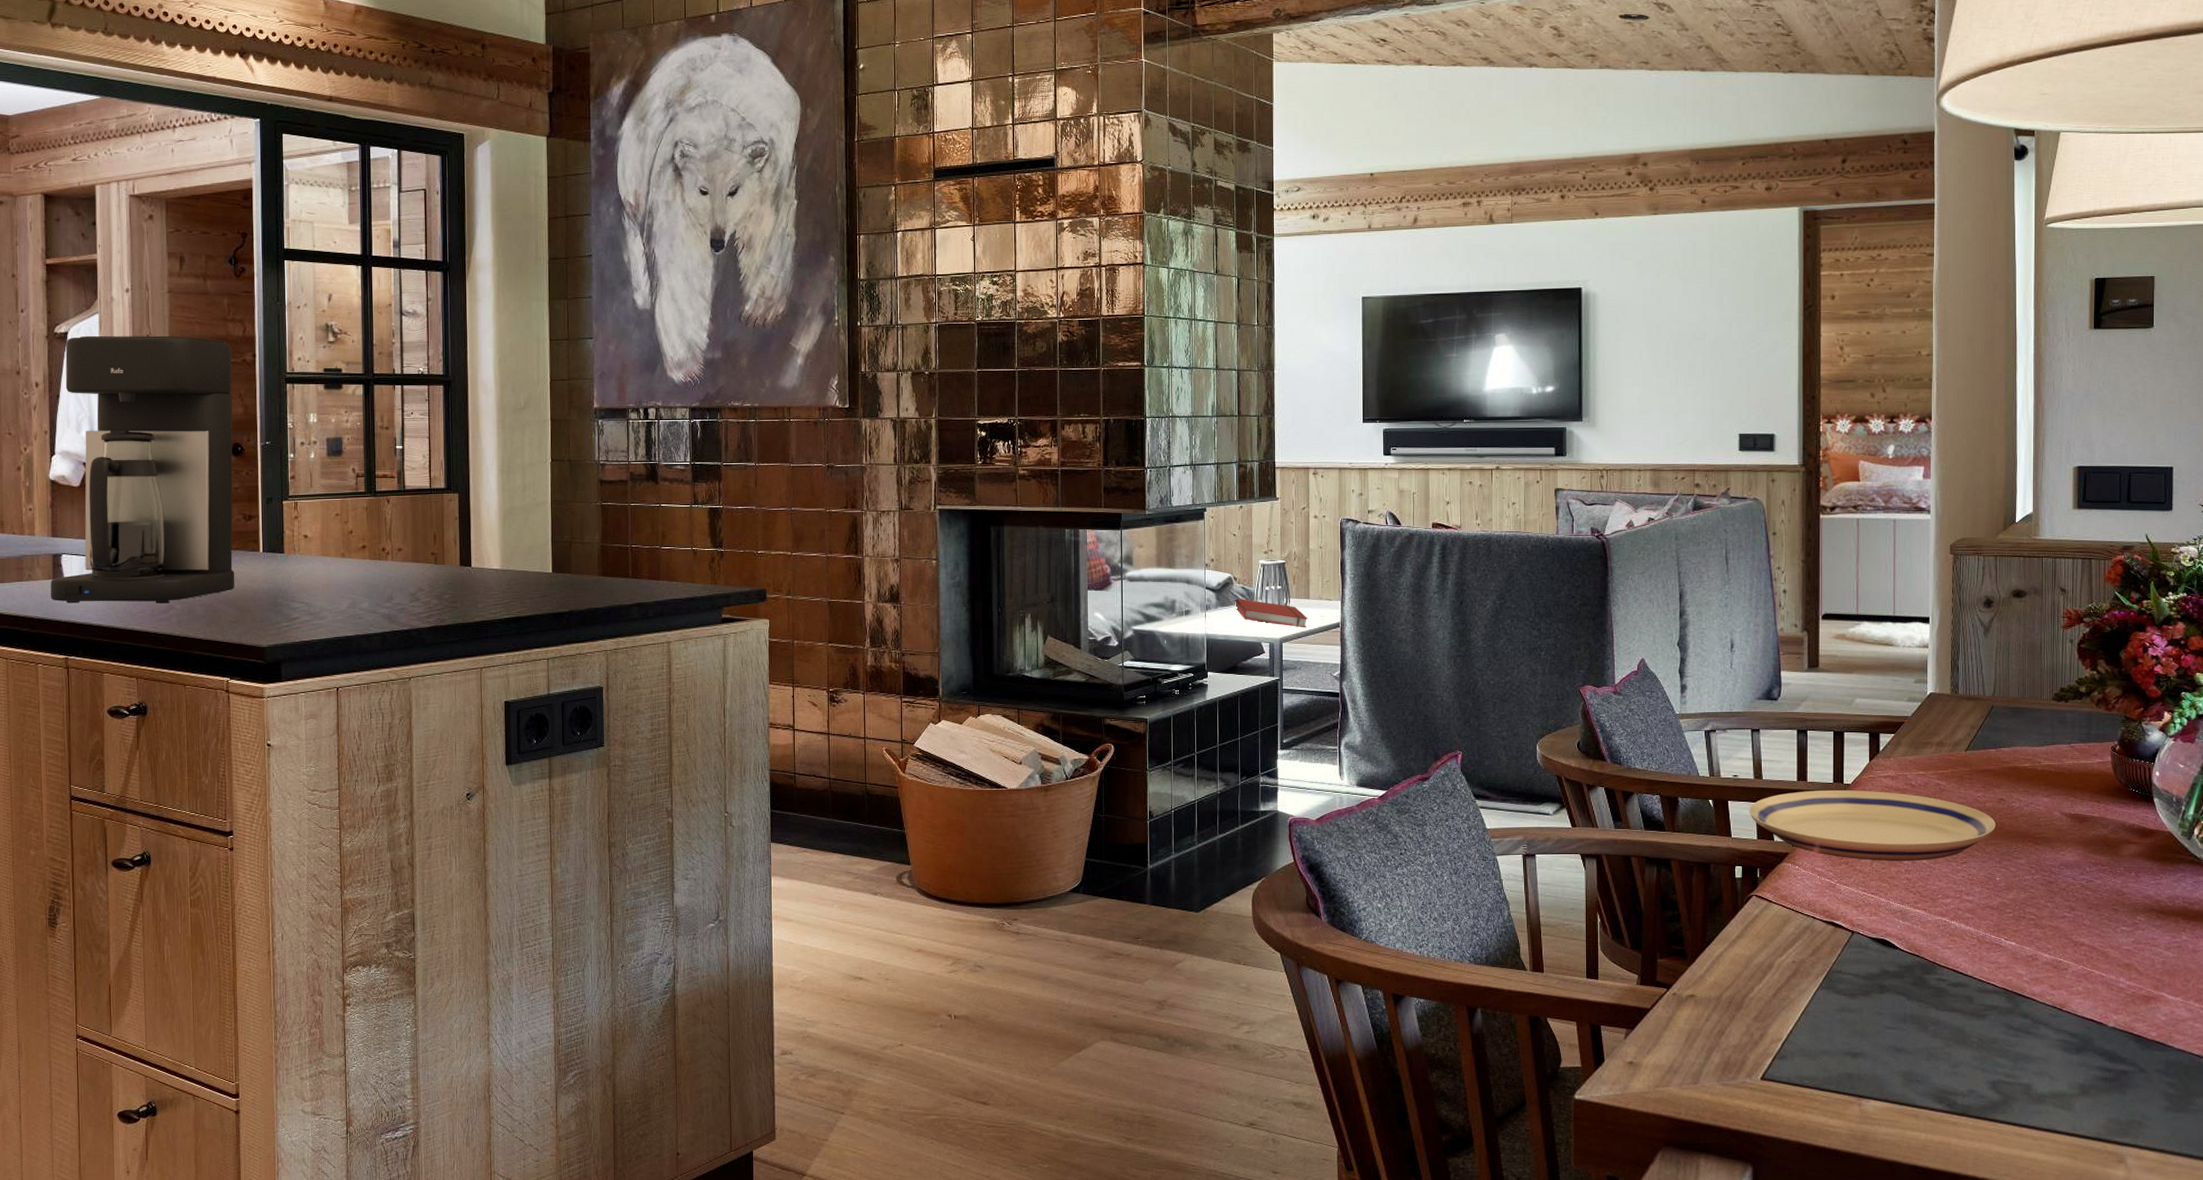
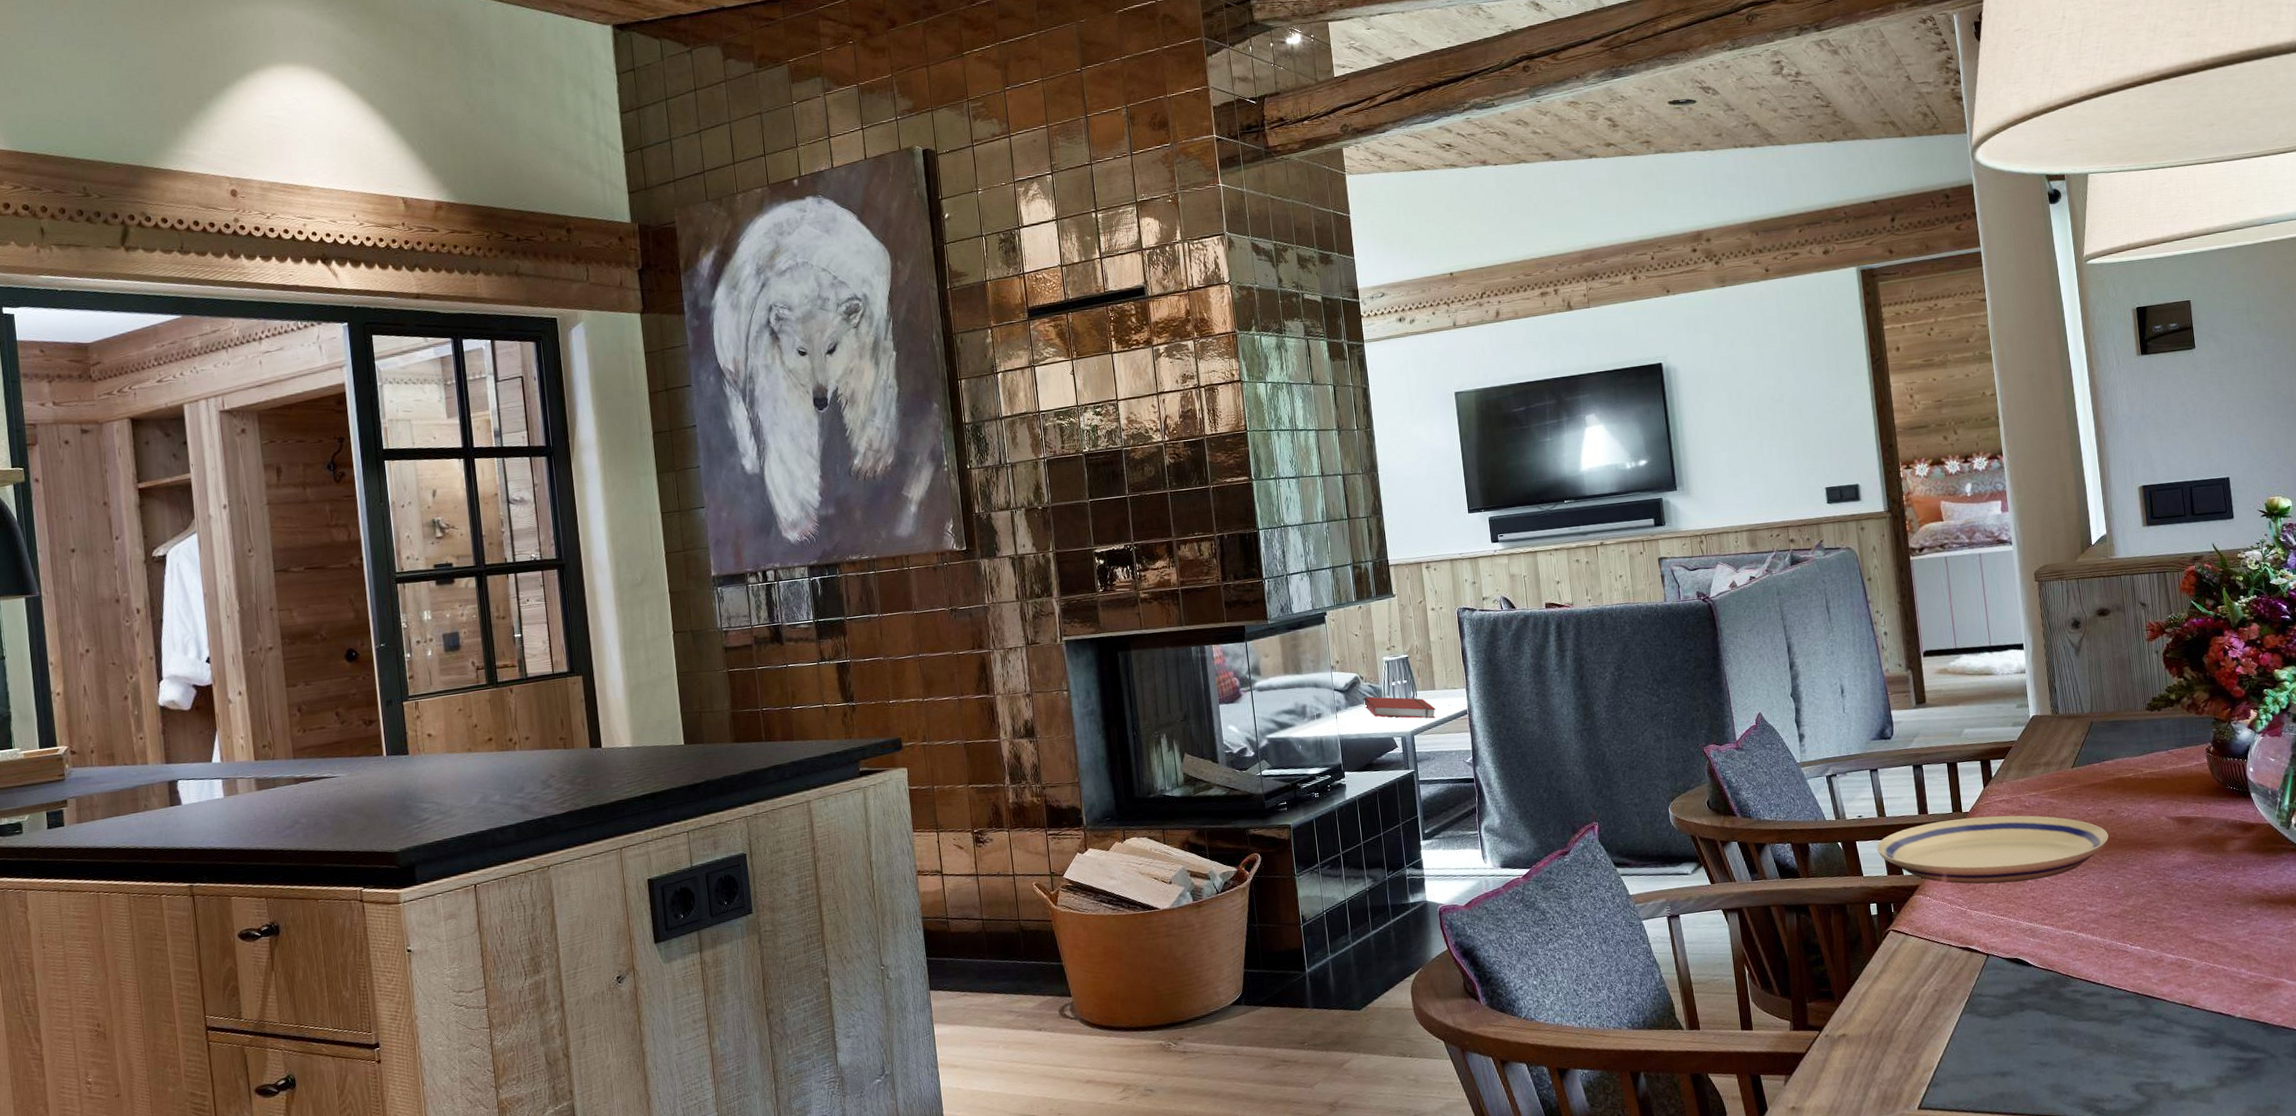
coffee maker: present [50,335,235,604] -> none [164,546,361,830]

